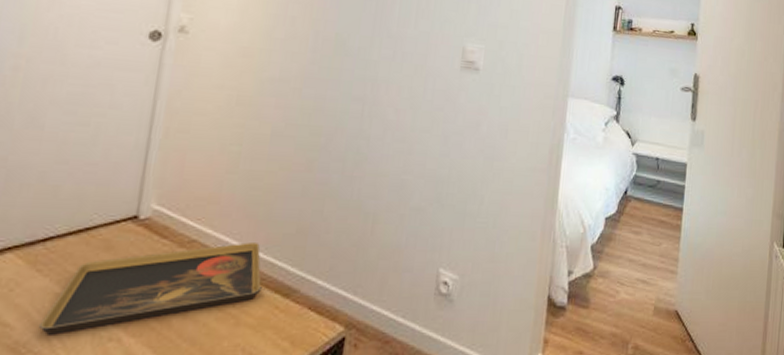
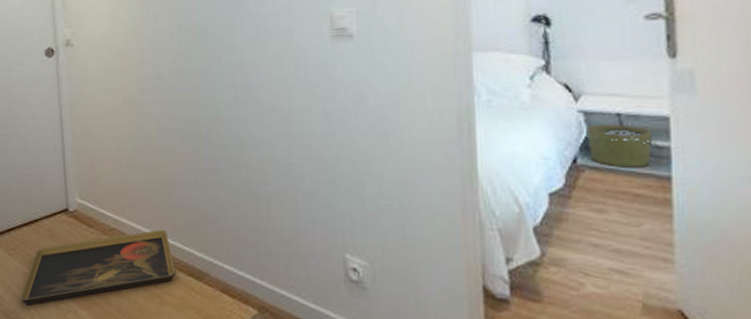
basket: none [636,165,676,201] -> present [586,124,653,168]

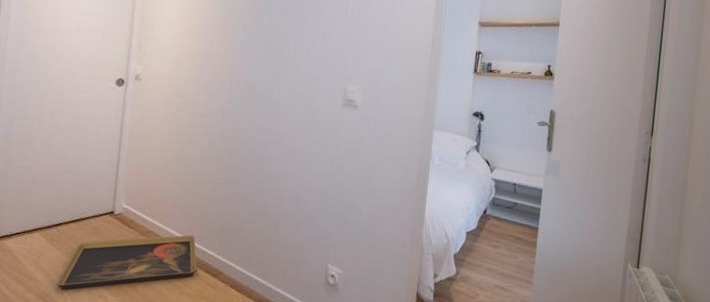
basket: present [586,124,653,168] -> none [494,189,532,221]

